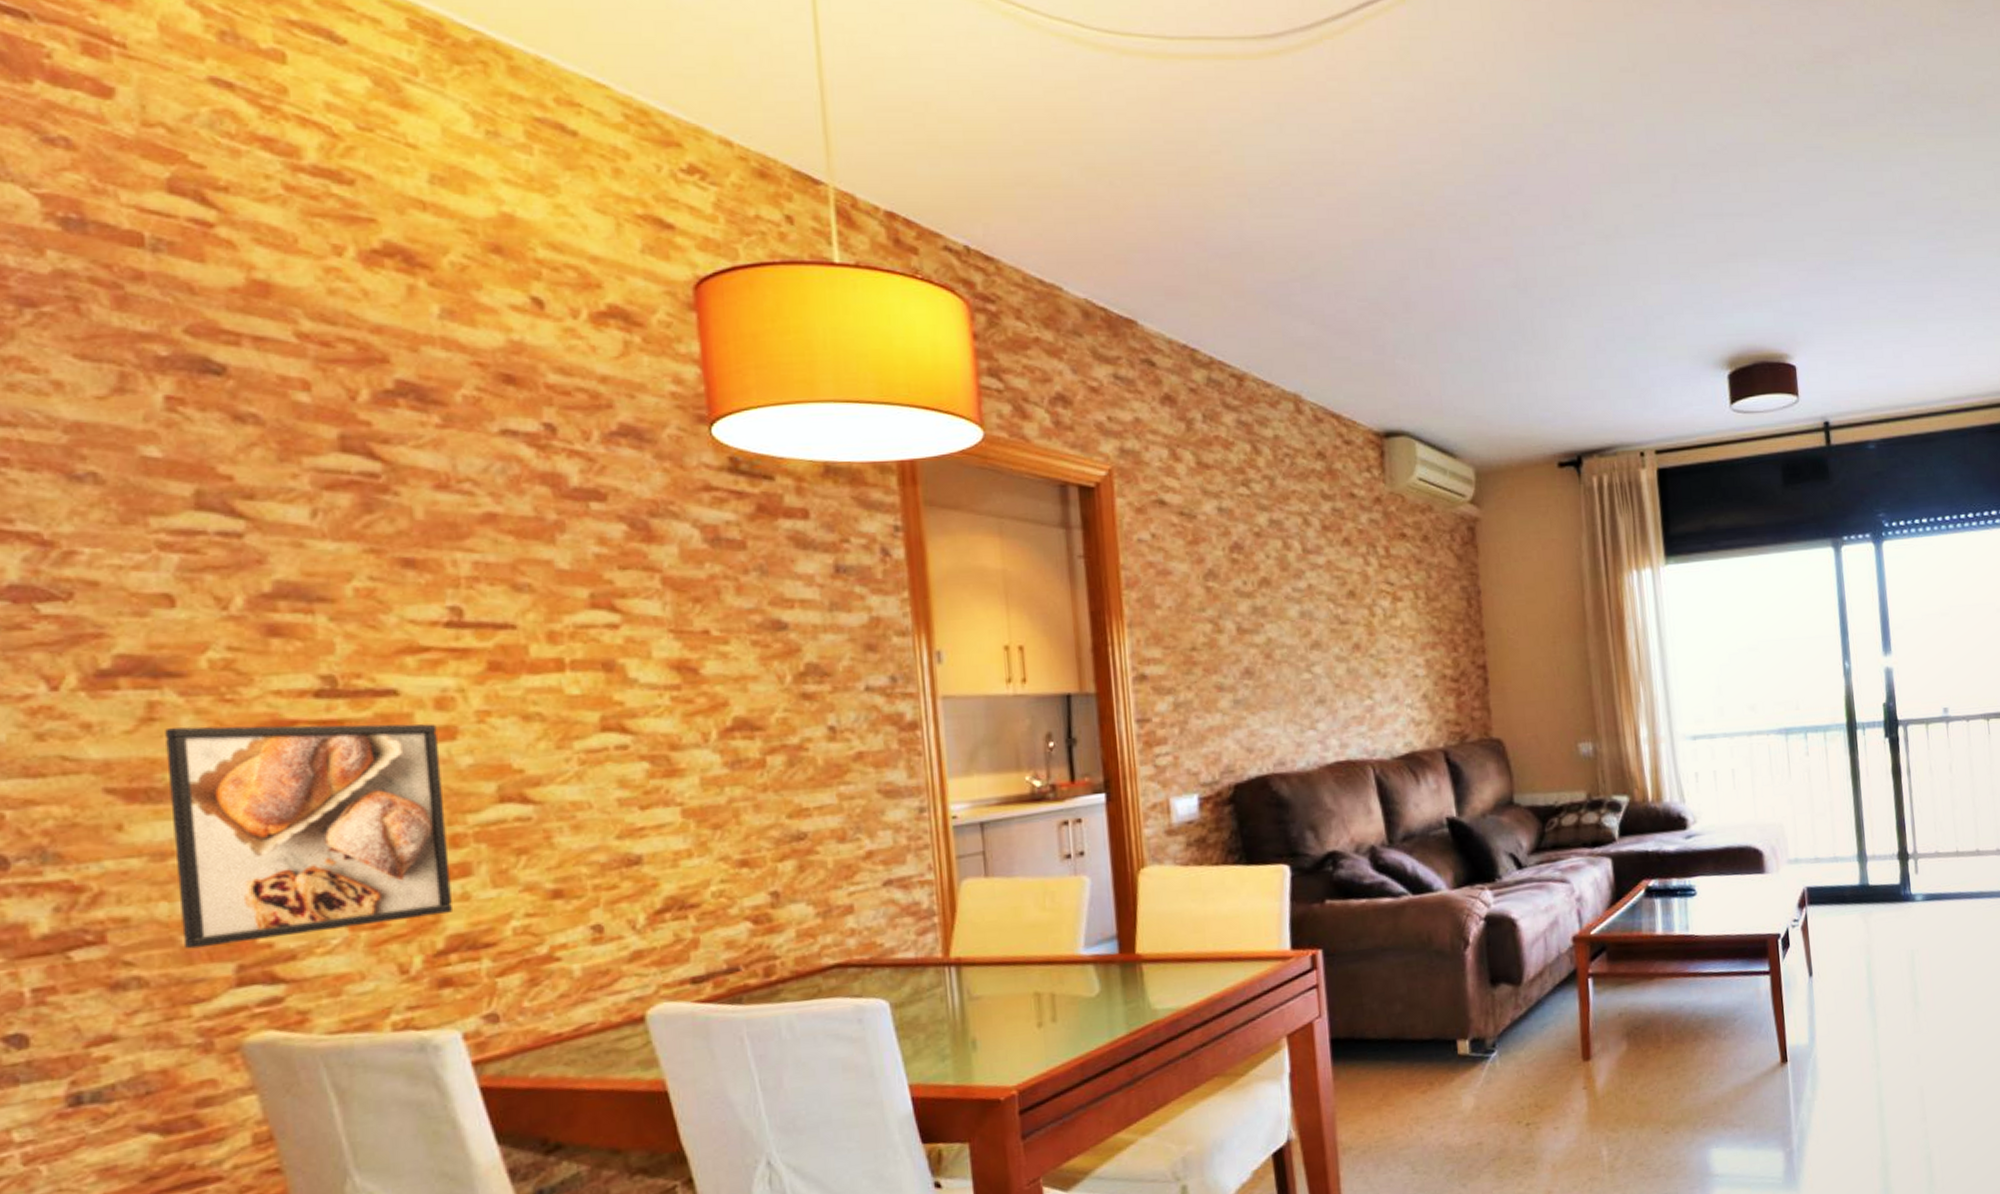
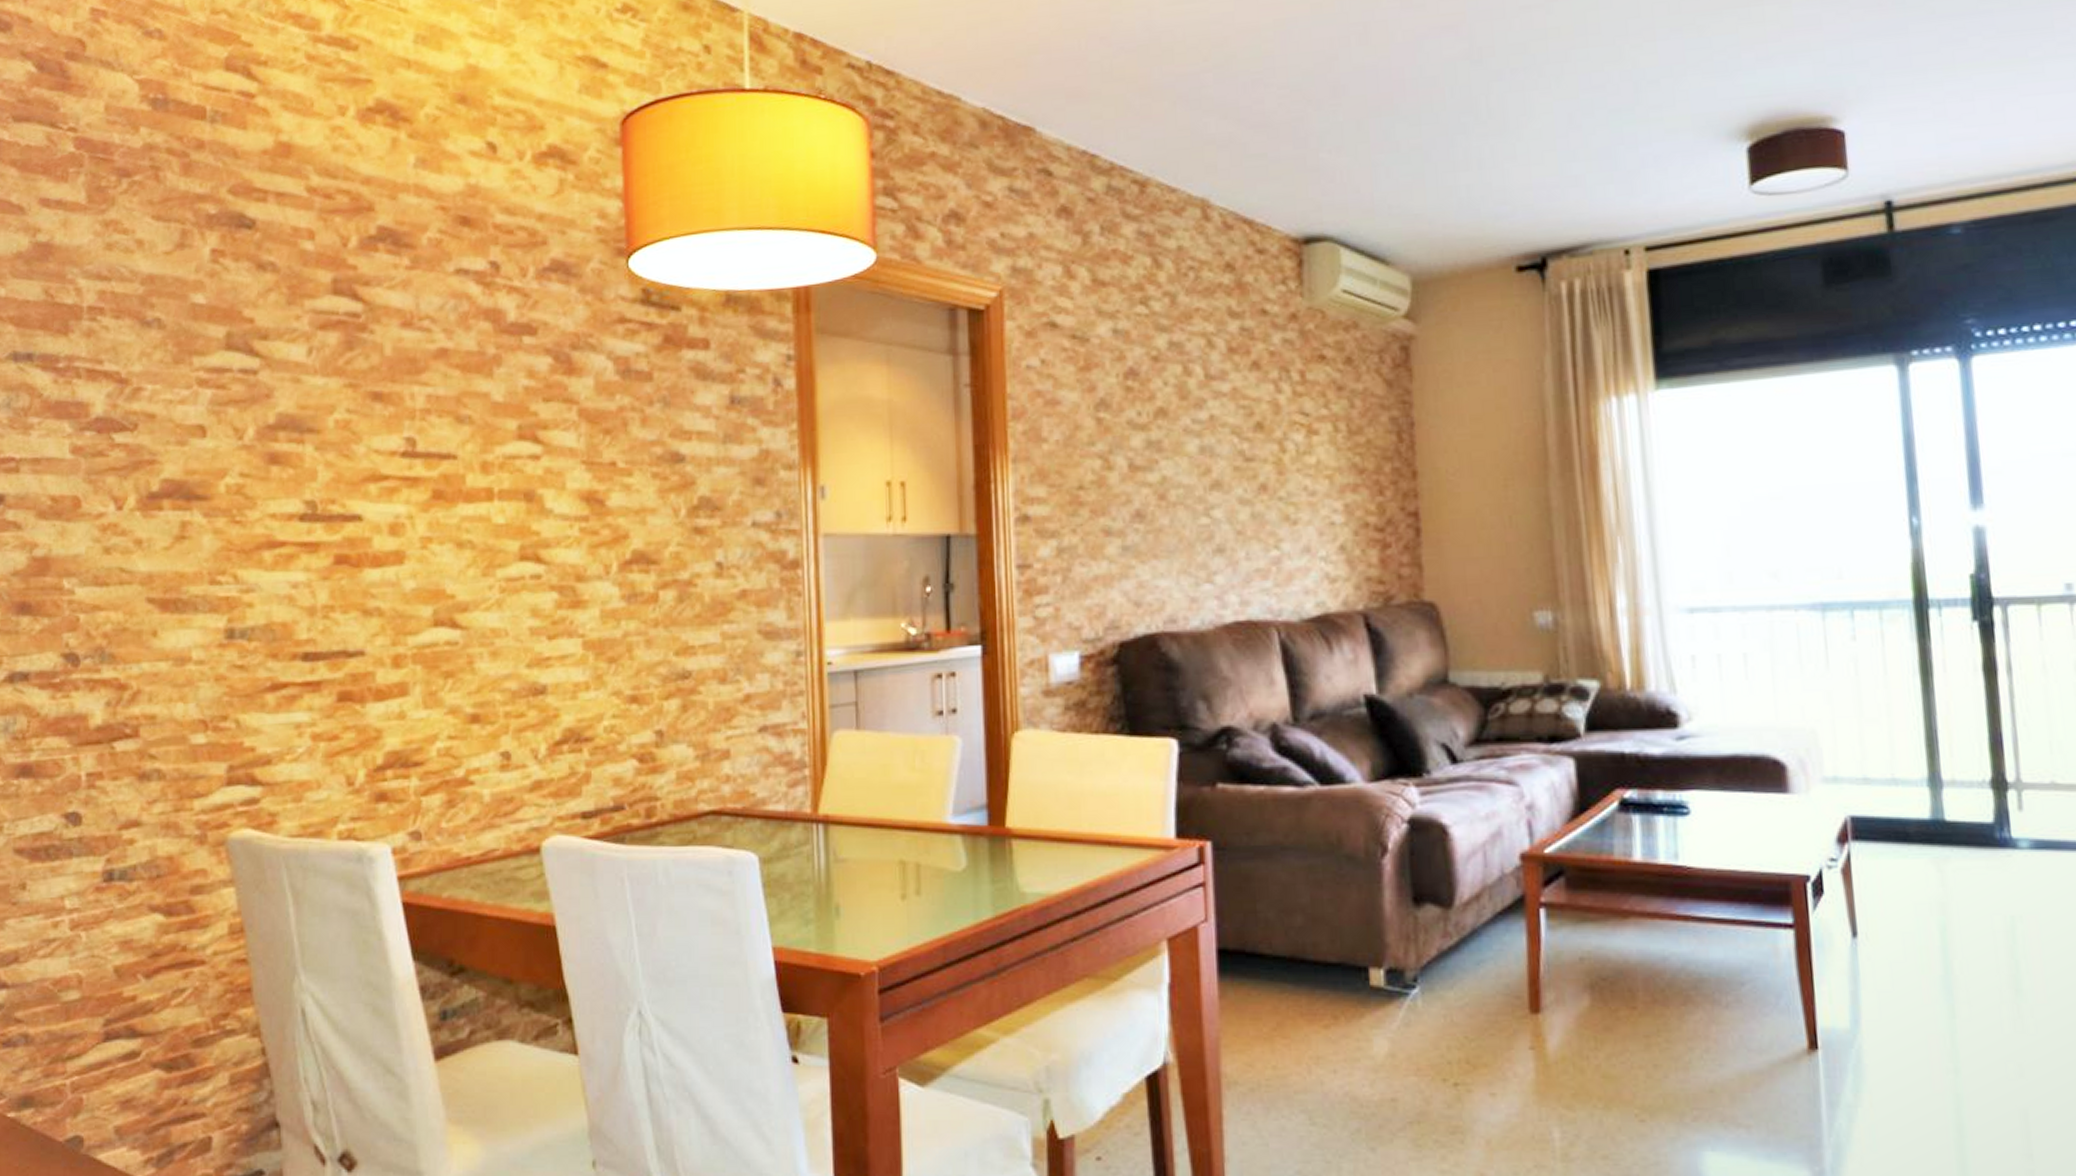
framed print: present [165,724,452,949] -> none [191,545,391,748]

